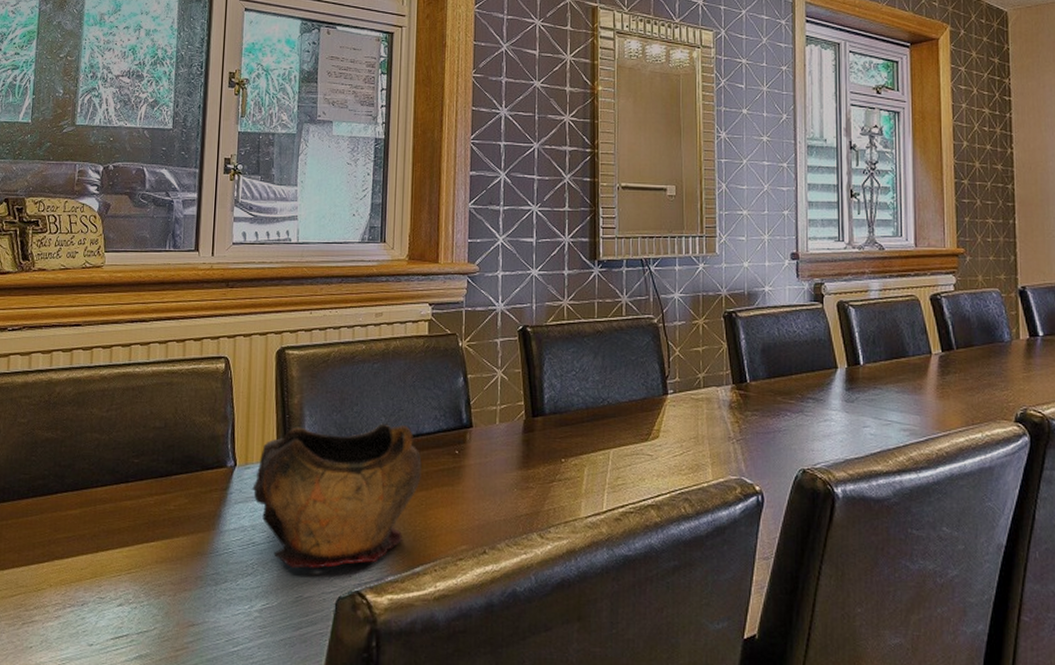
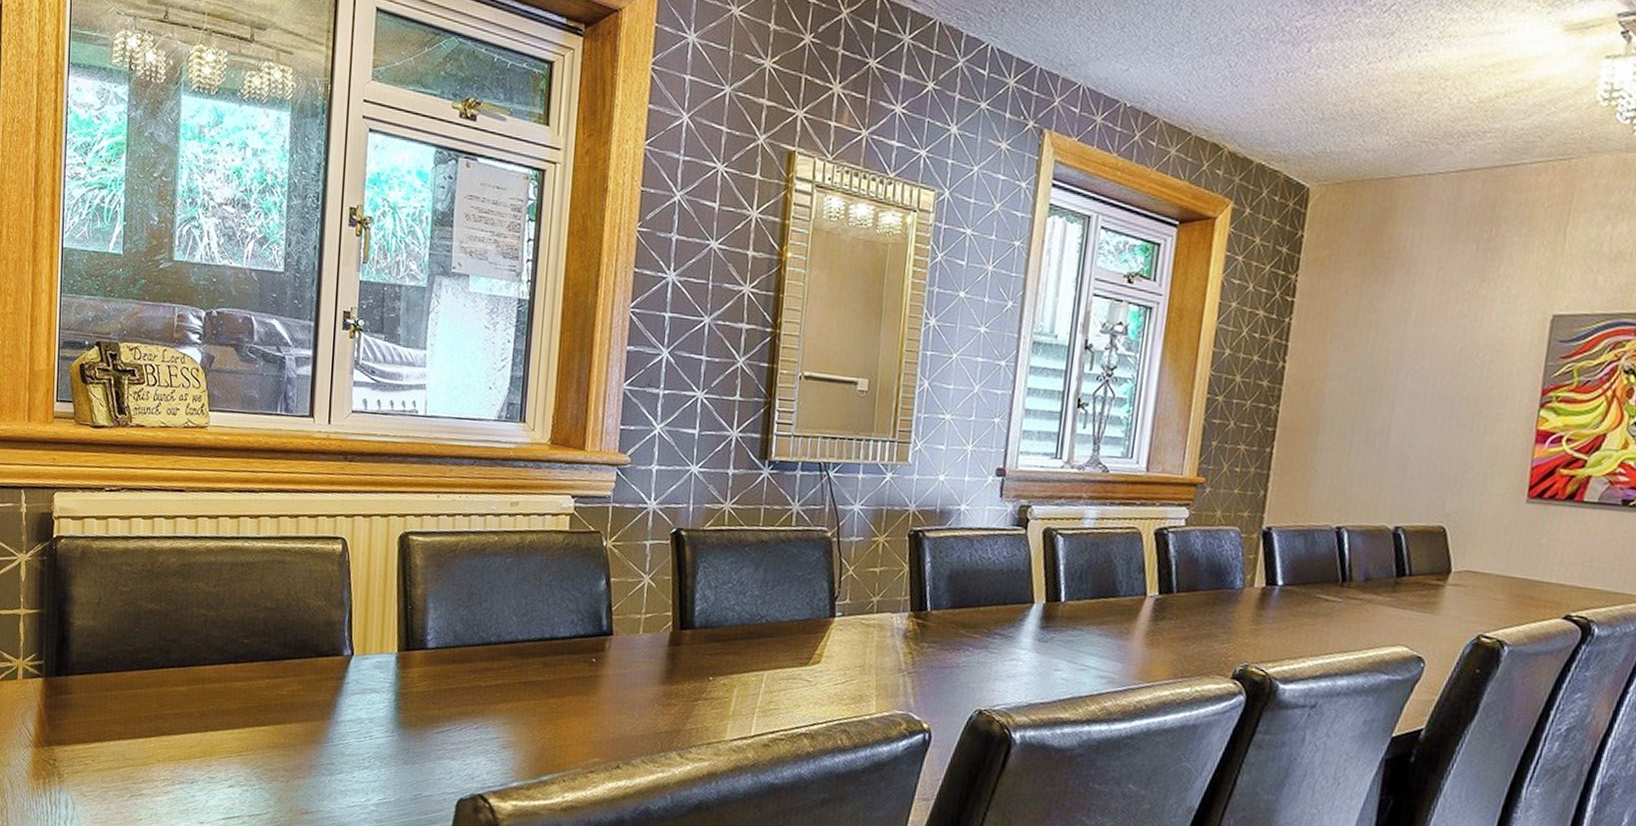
decorative bowl: present [251,423,422,569] -> none [369,619,555,768]

